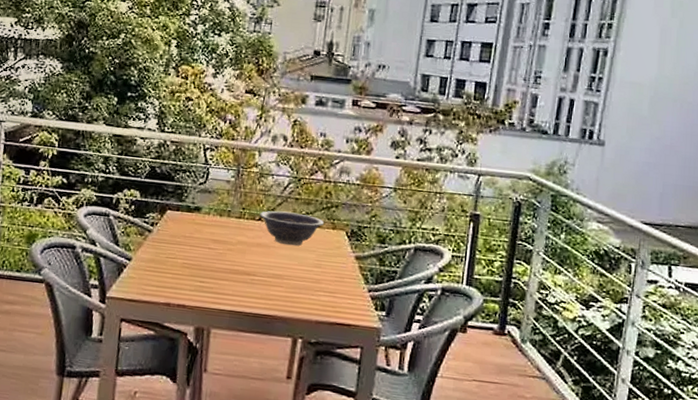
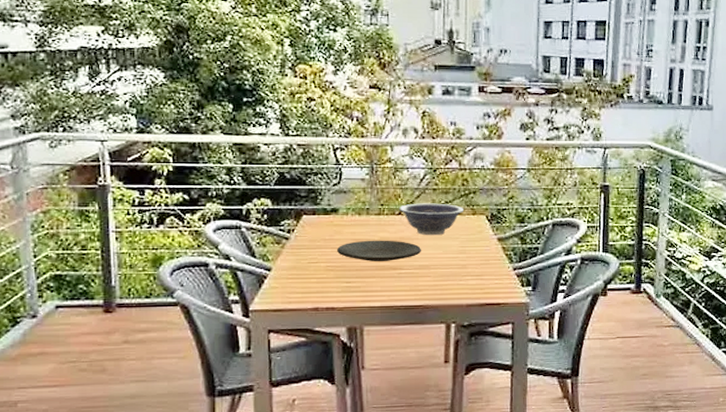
plate: none [195,242,277,266] -> present [337,240,421,261]

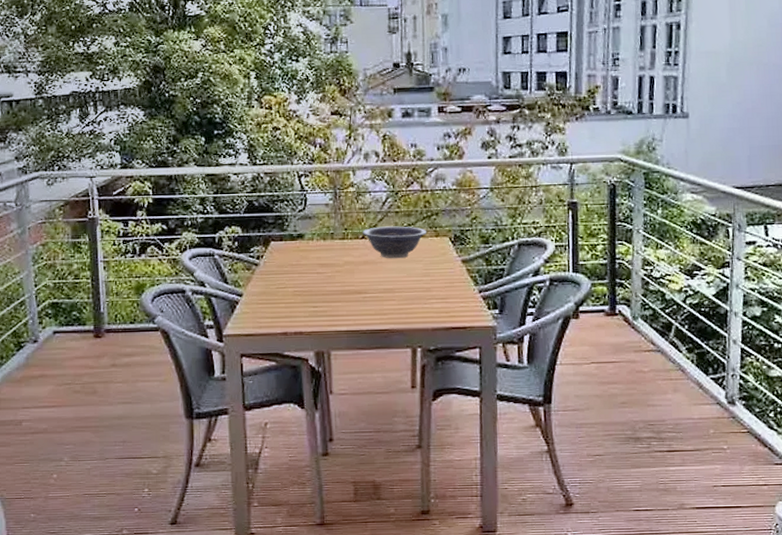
plate: present [337,240,421,261] -> none [304,264,385,286]

